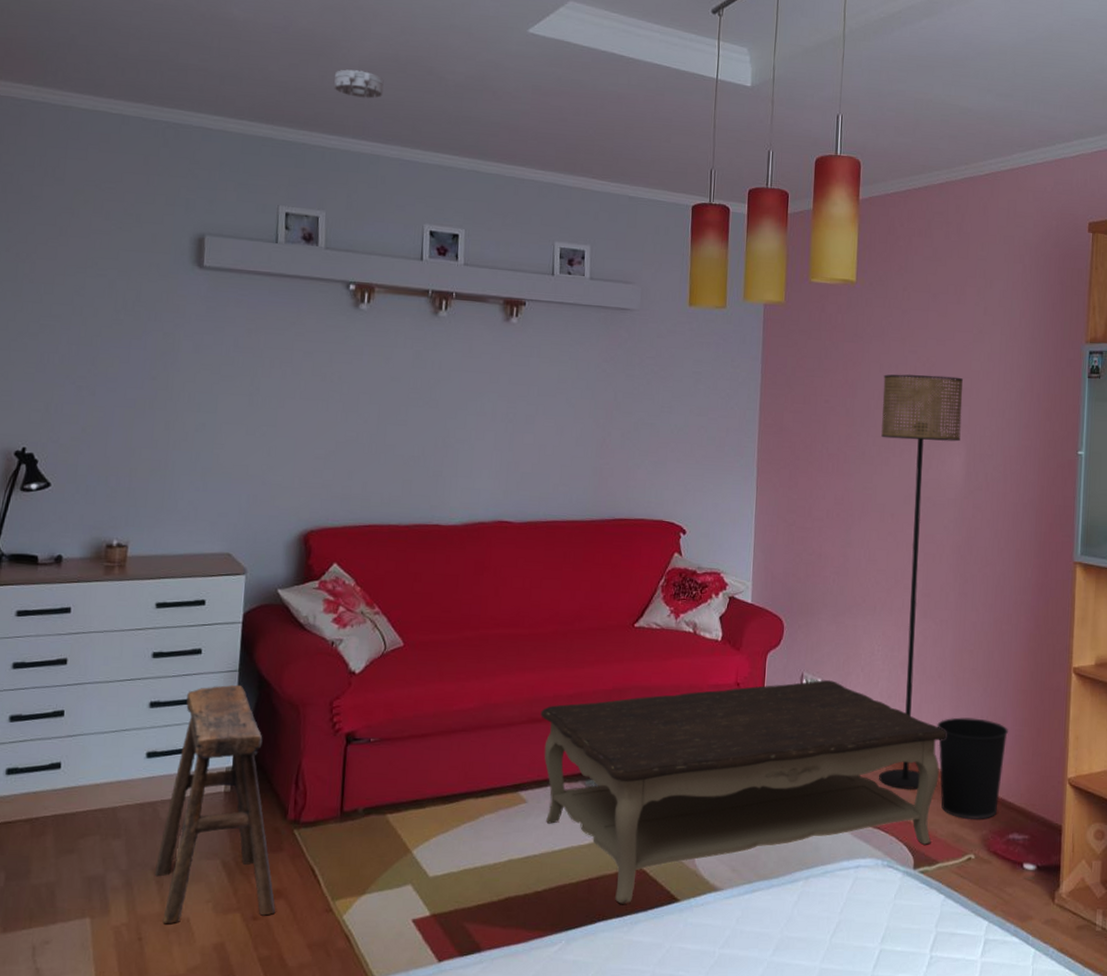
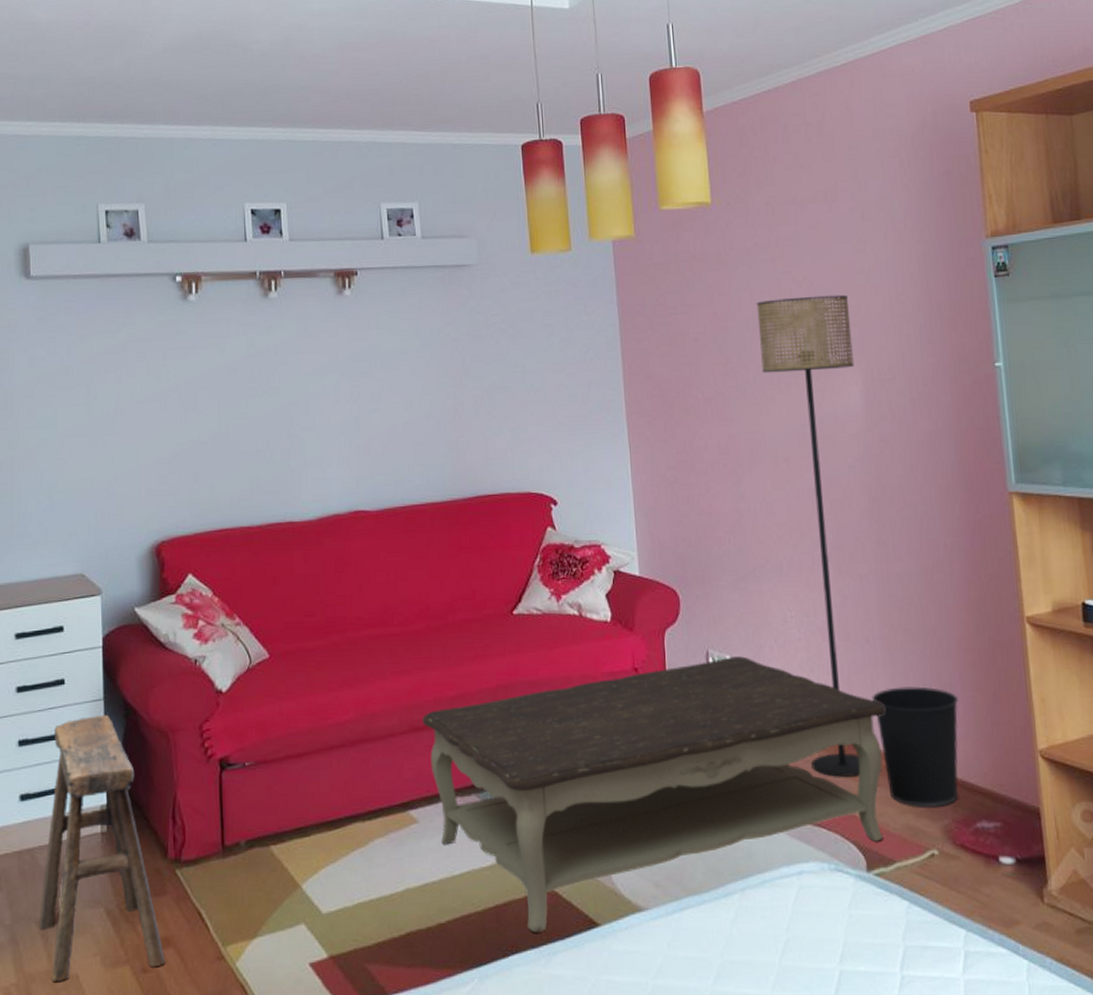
smoke detector: present [334,69,384,99] -> none [140,54,189,82]

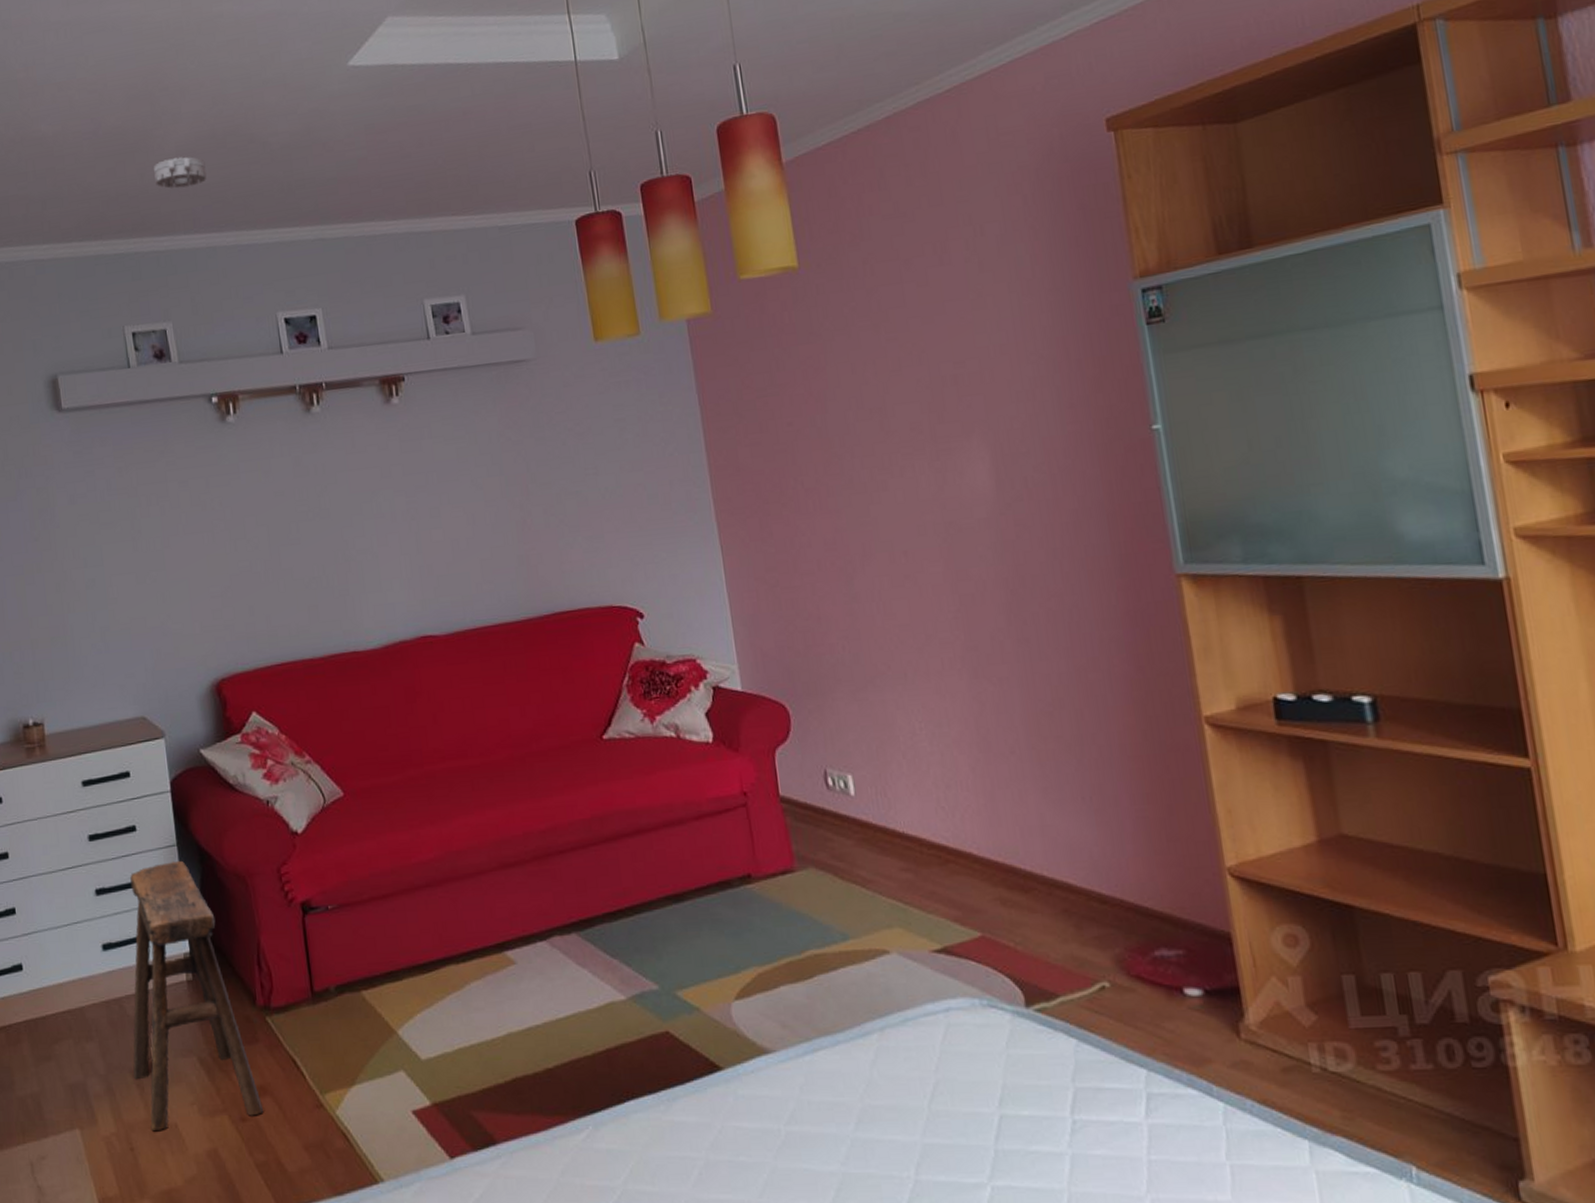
smoke detector: none [140,54,189,82] -> present [154,157,207,189]
coffee table: present [422,656,885,933] -> none [512,774,1044,1077]
floor lamp: present [756,294,861,777] -> none [859,359,1013,904]
wastebasket: present [872,686,959,809] -> none [1021,800,1130,936]

